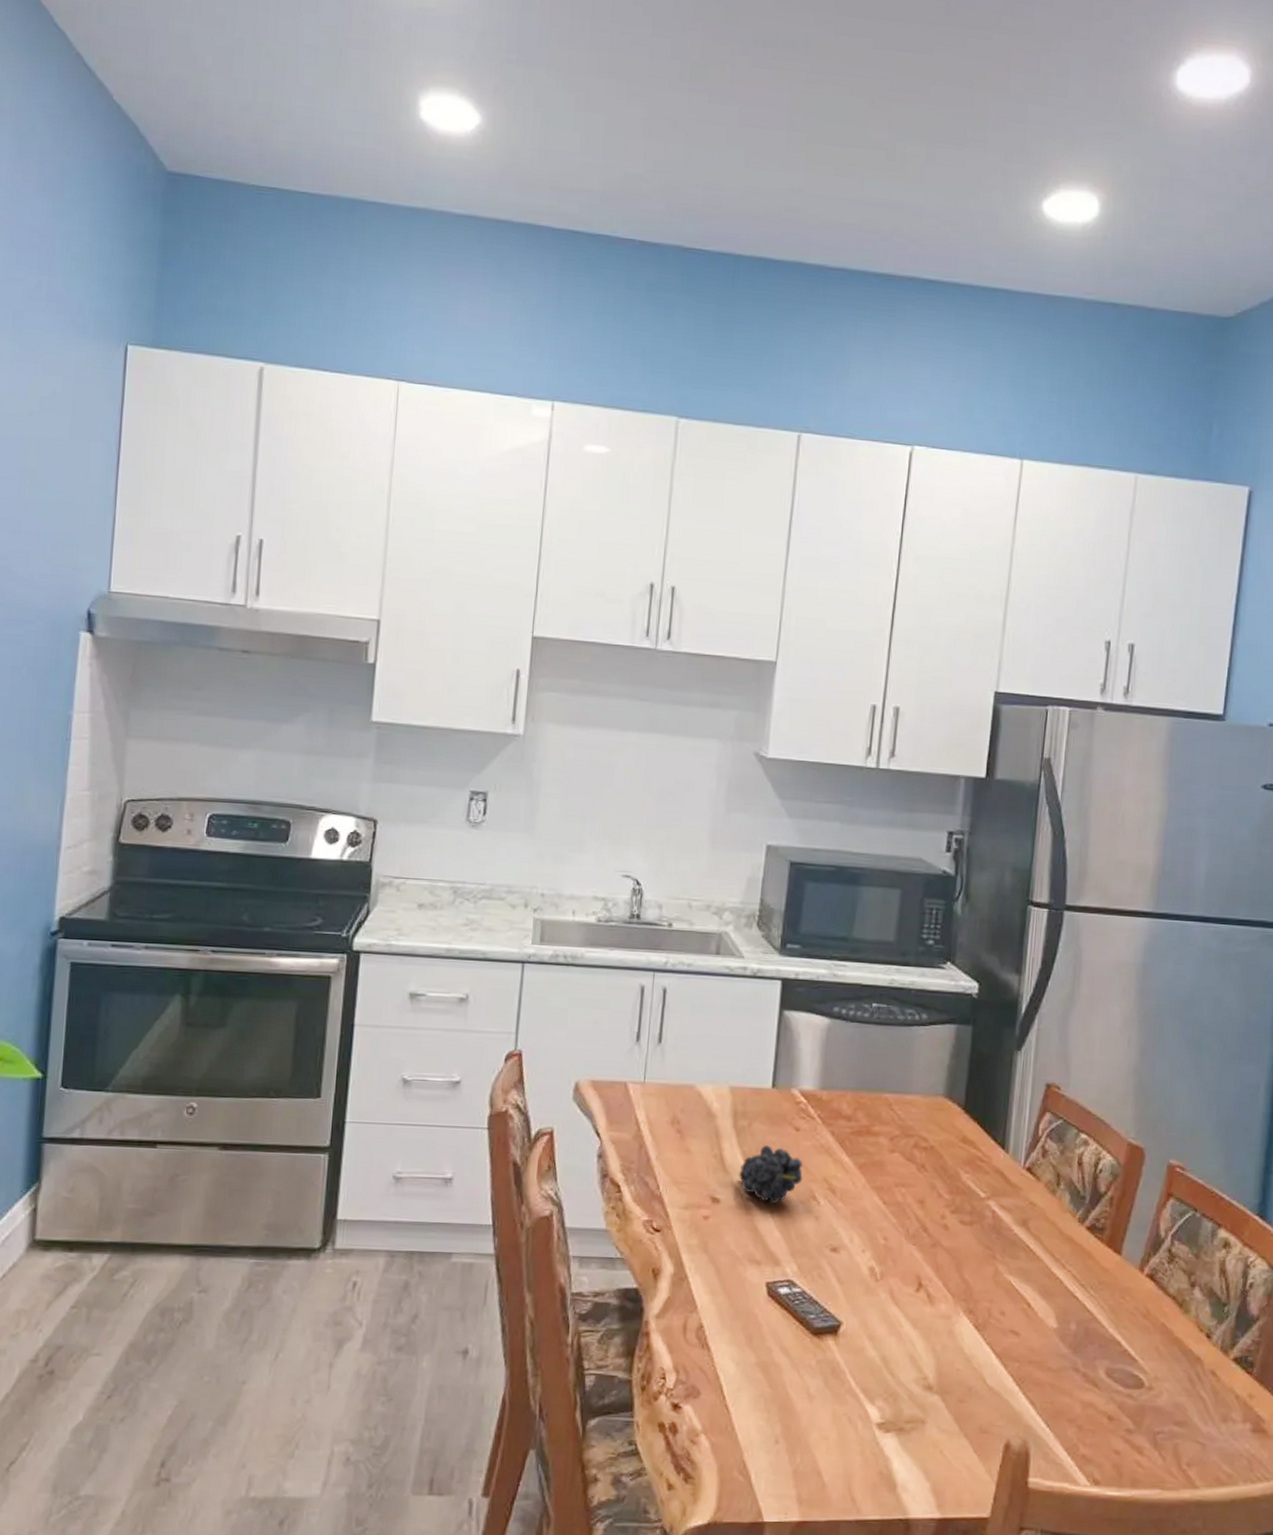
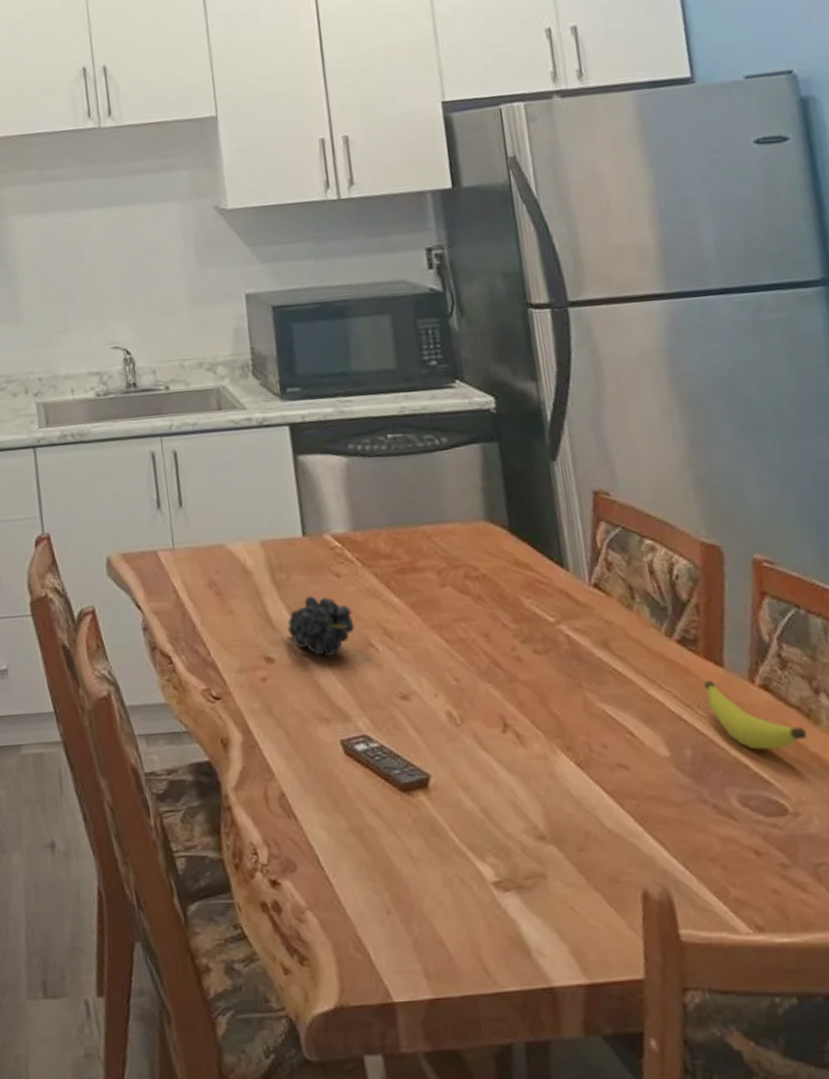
banana: none [1100,1266,1176,1332] -> present [703,681,807,750]

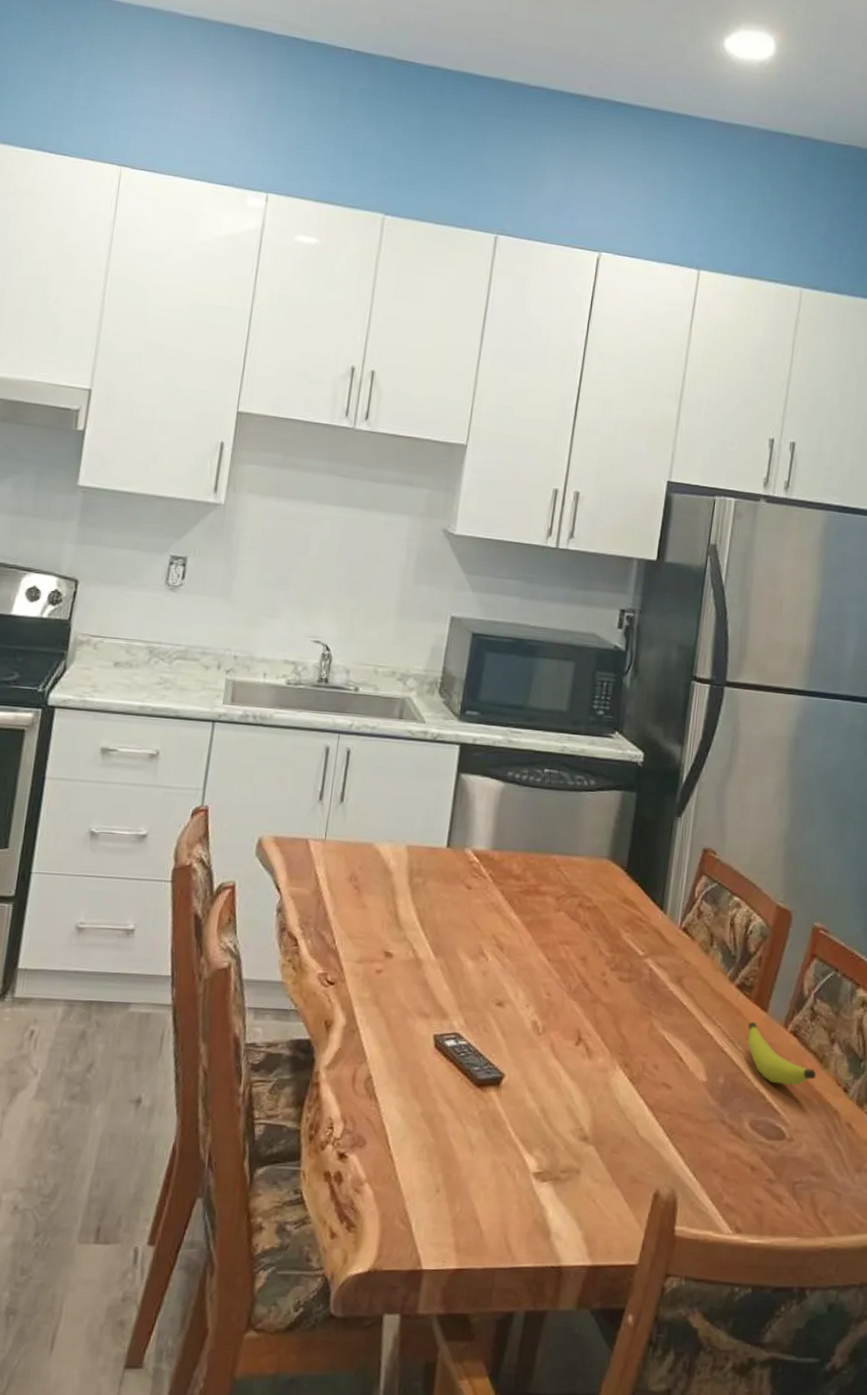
fruit: present [288,596,355,657] -> none [412,902,473,960]

